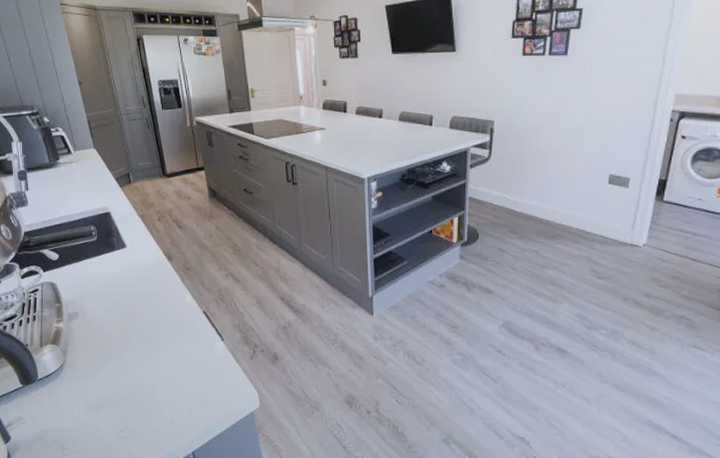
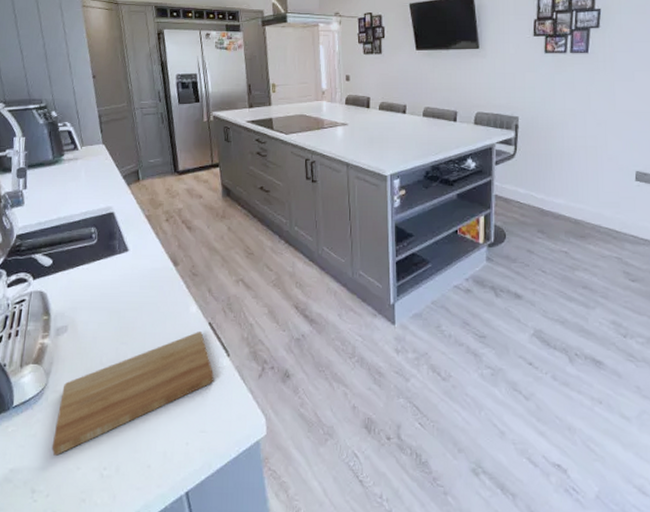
cutting board: none [74,319,211,420] -> present [51,332,215,456]

